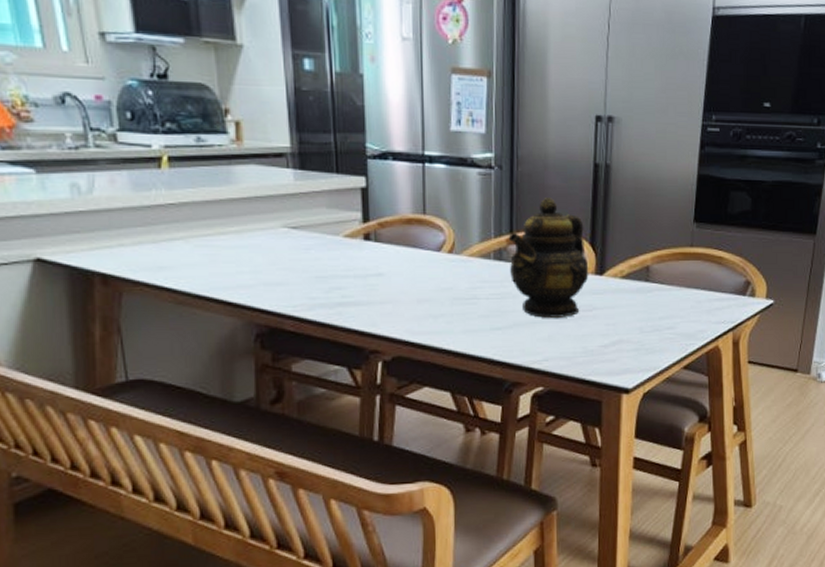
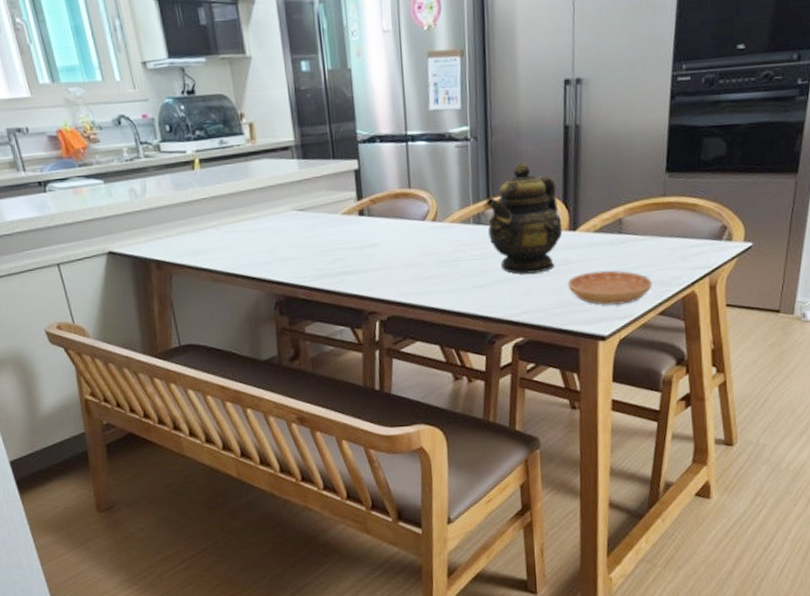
saucer: none [593,319,678,356] -> present [568,270,652,305]

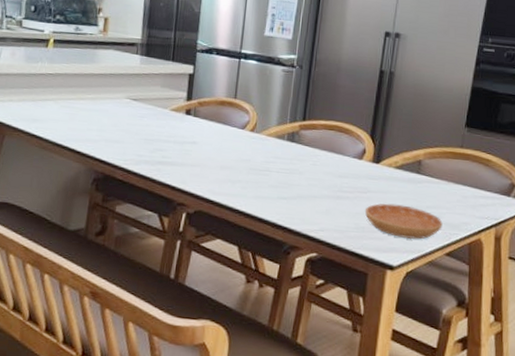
teapot: present [485,162,563,274] -> none [299,94,367,196]

